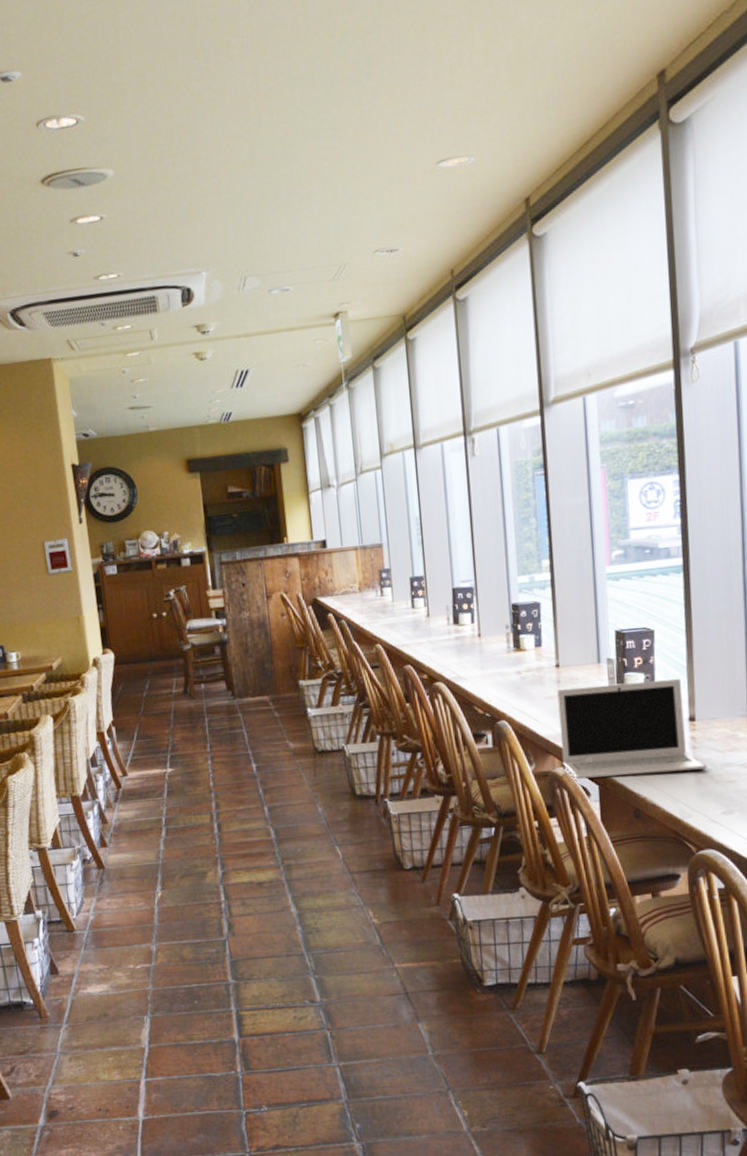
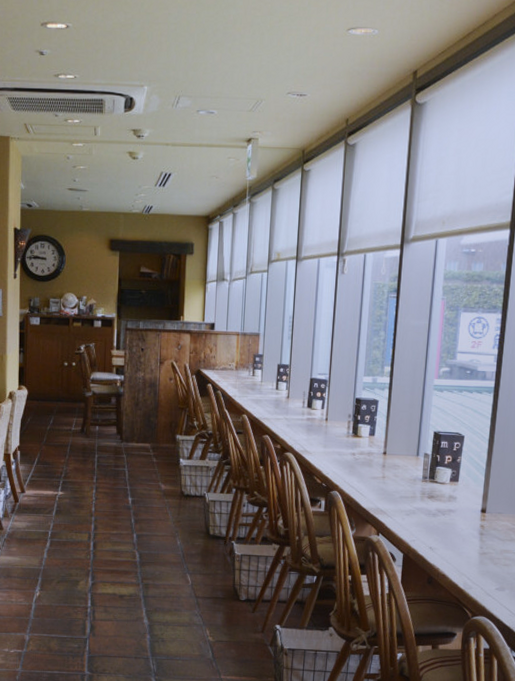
laptop: present [557,679,708,779] -> none [377,472,490,552]

